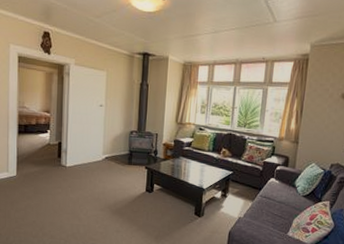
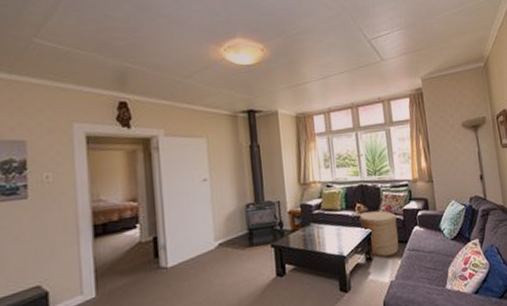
basket: none [222,157,256,197] -> present [359,210,399,257]

